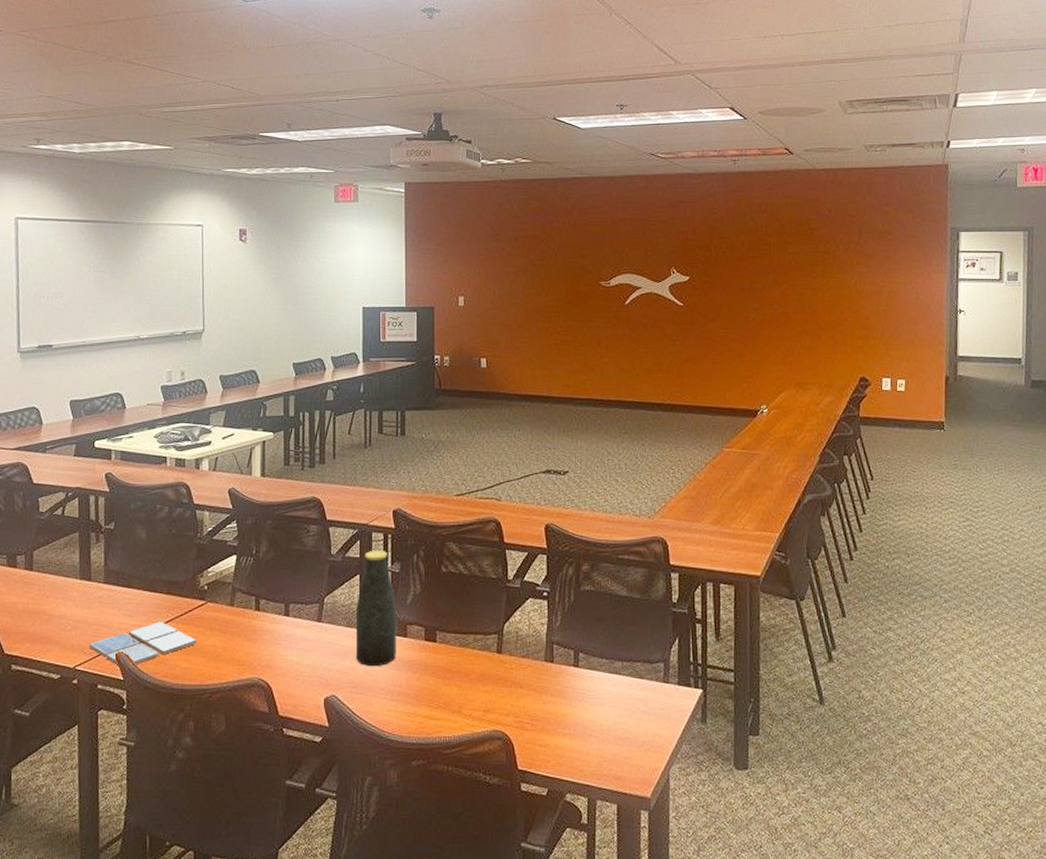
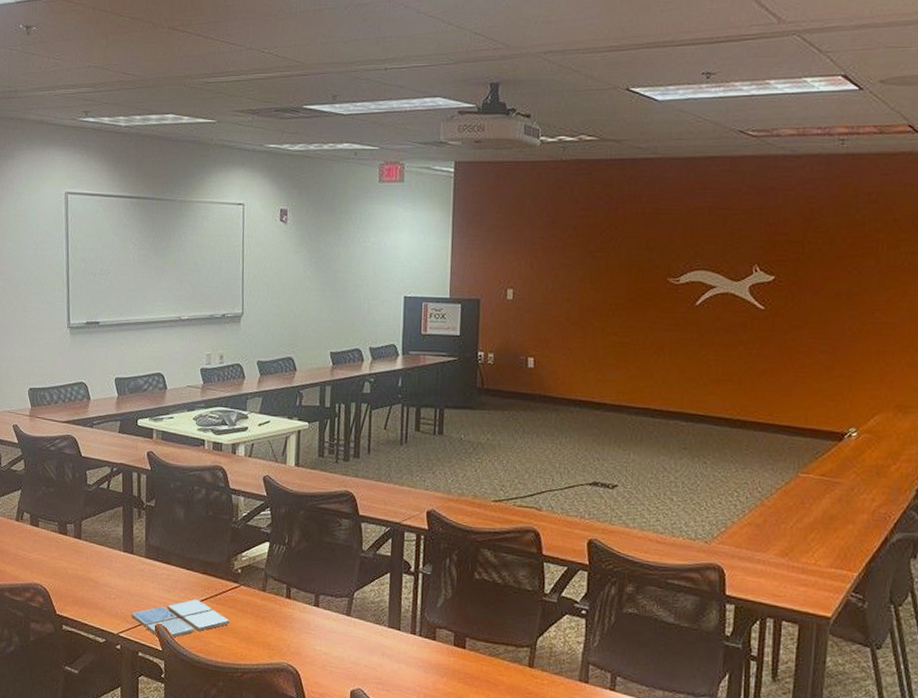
bottle: present [355,550,396,666] -> none [384,549,426,666]

